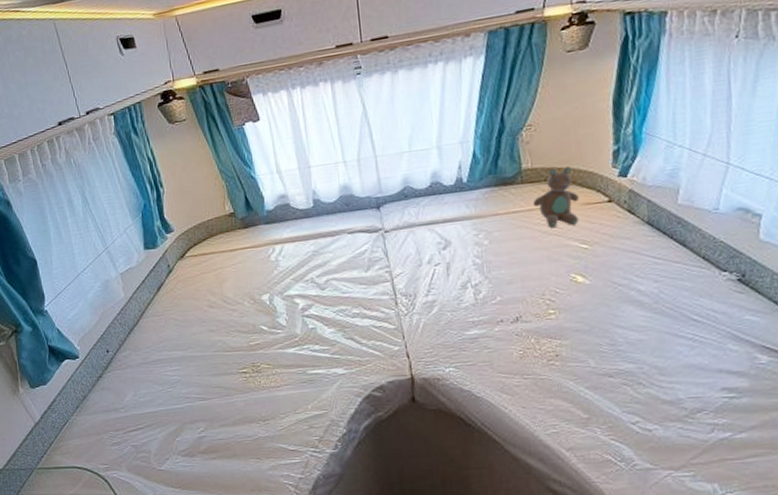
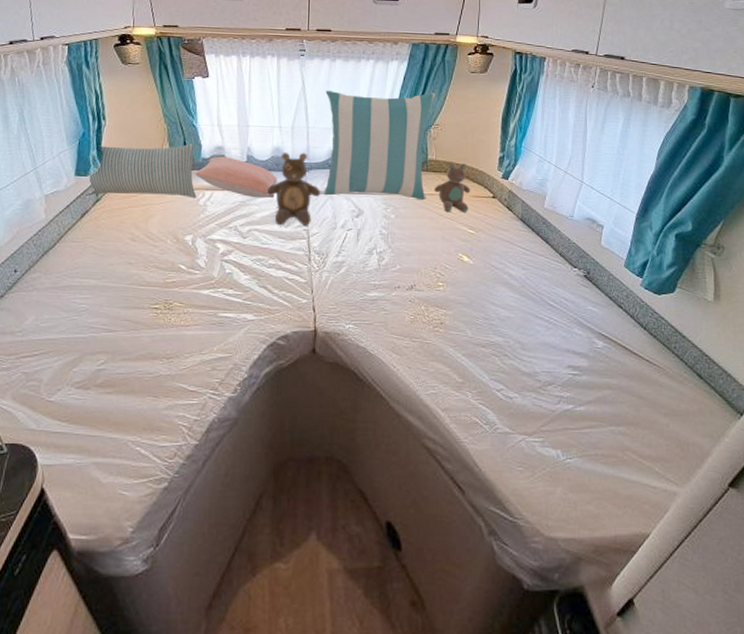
pillow: none [156,196,267,270] -> present [83,143,197,199]
pillow: none [262,204,349,245] -> present [195,156,277,199]
teddy bear: none [339,185,400,270] -> present [266,152,321,226]
pillow: none [390,87,524,231] -> present [324,90,435,201]

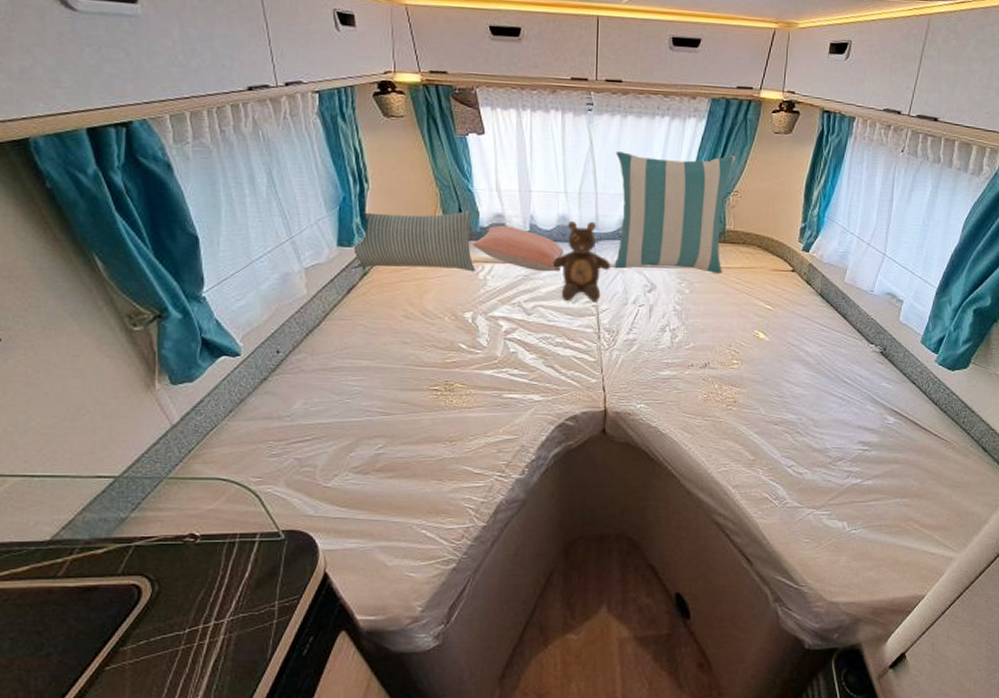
stuffed toy: present [434,163,471,212] -> none [731,234,770,287]

